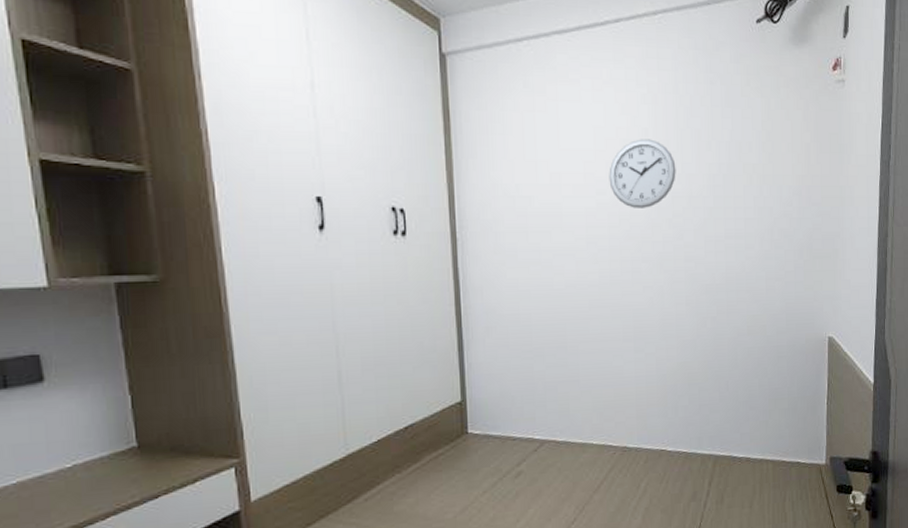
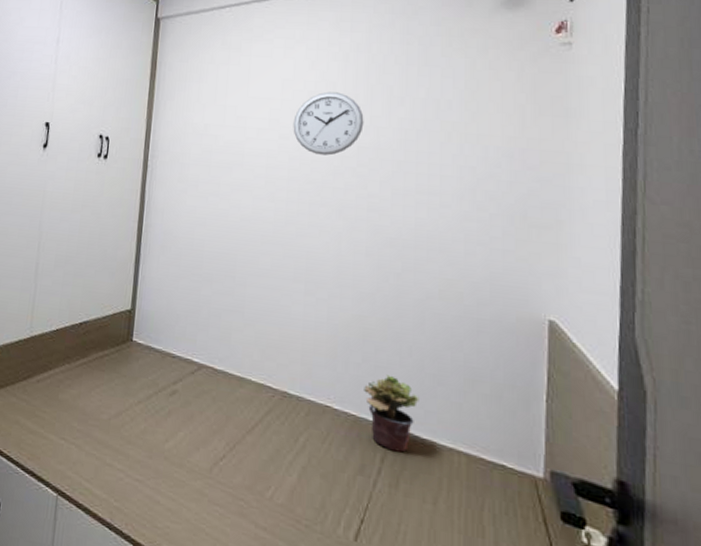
potted plant: none [692,410,736,474] -> present [364,374,419,453]

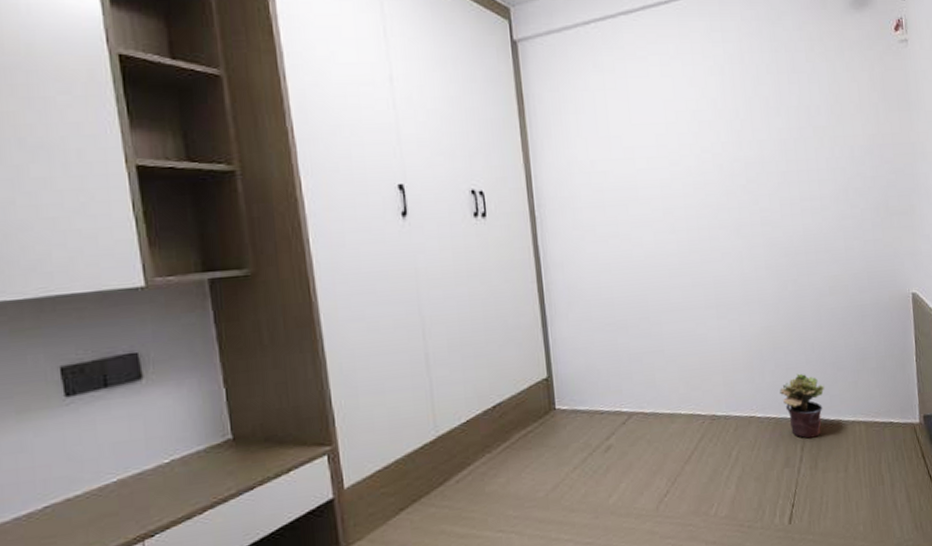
wall clock: present [293,91,364,156] -> none [681,109,748,177]

